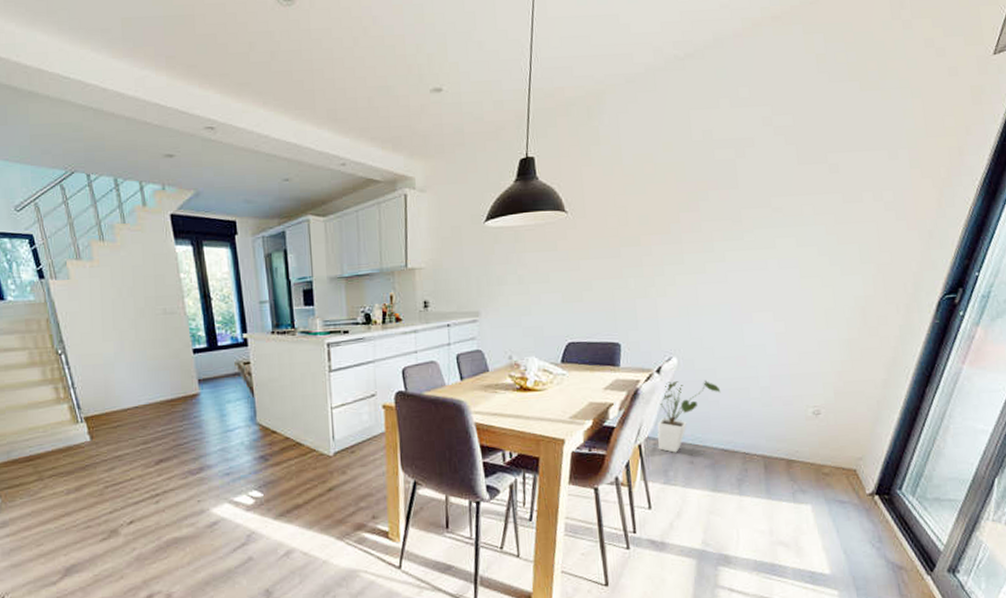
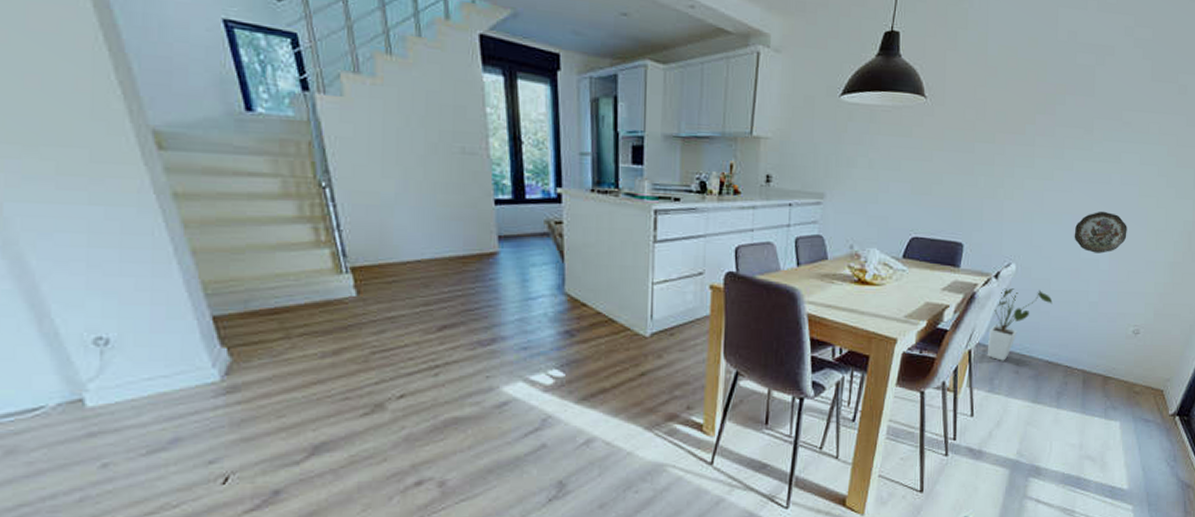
decorative plate: none [735,296,793,339] -> present [1074,211,1127,254]

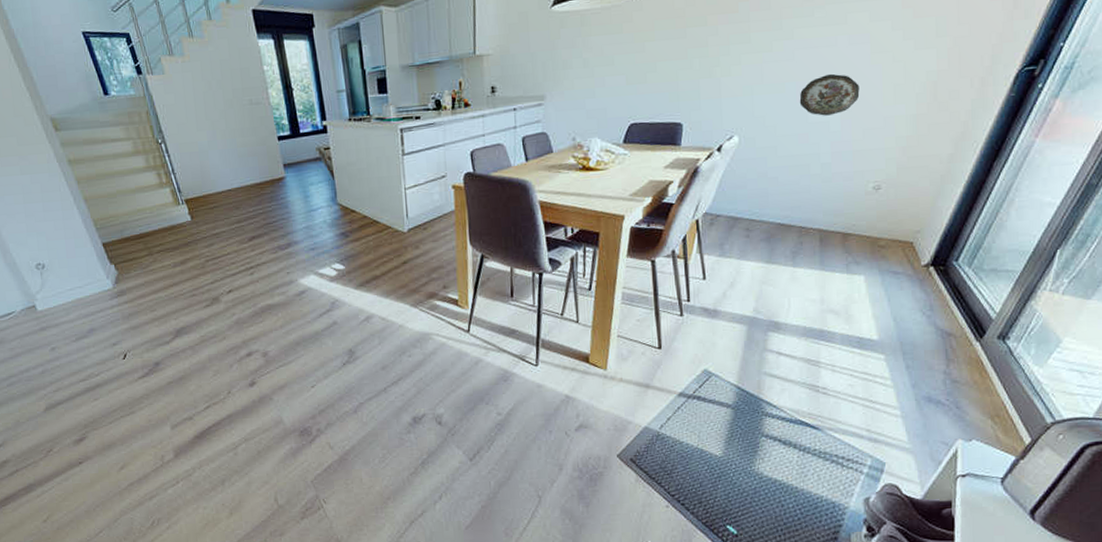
house plant: present [988,288,1053,361] -> none [715,157,781,227]

